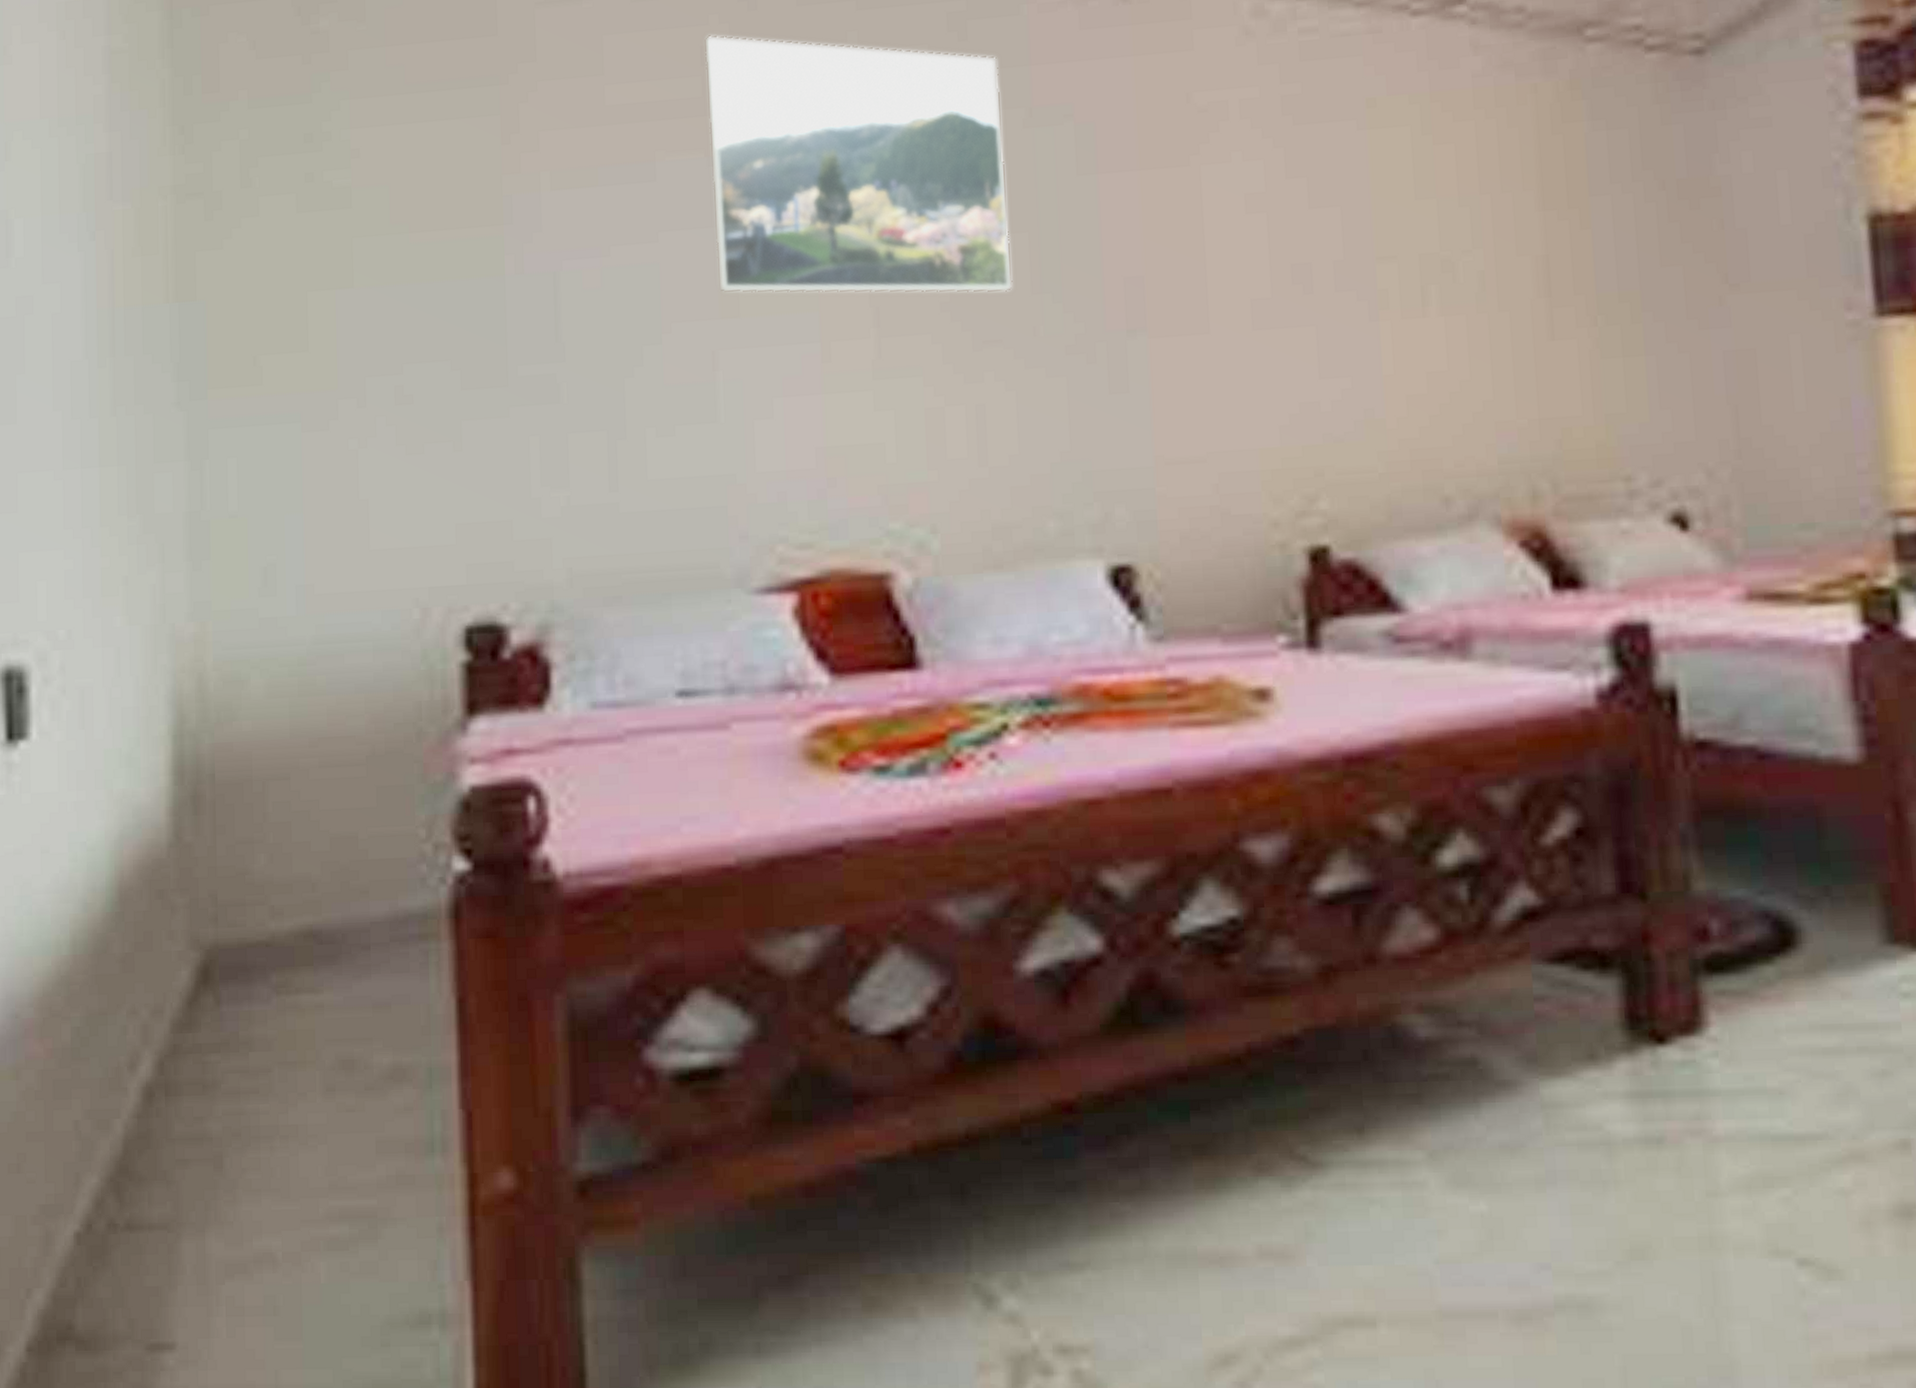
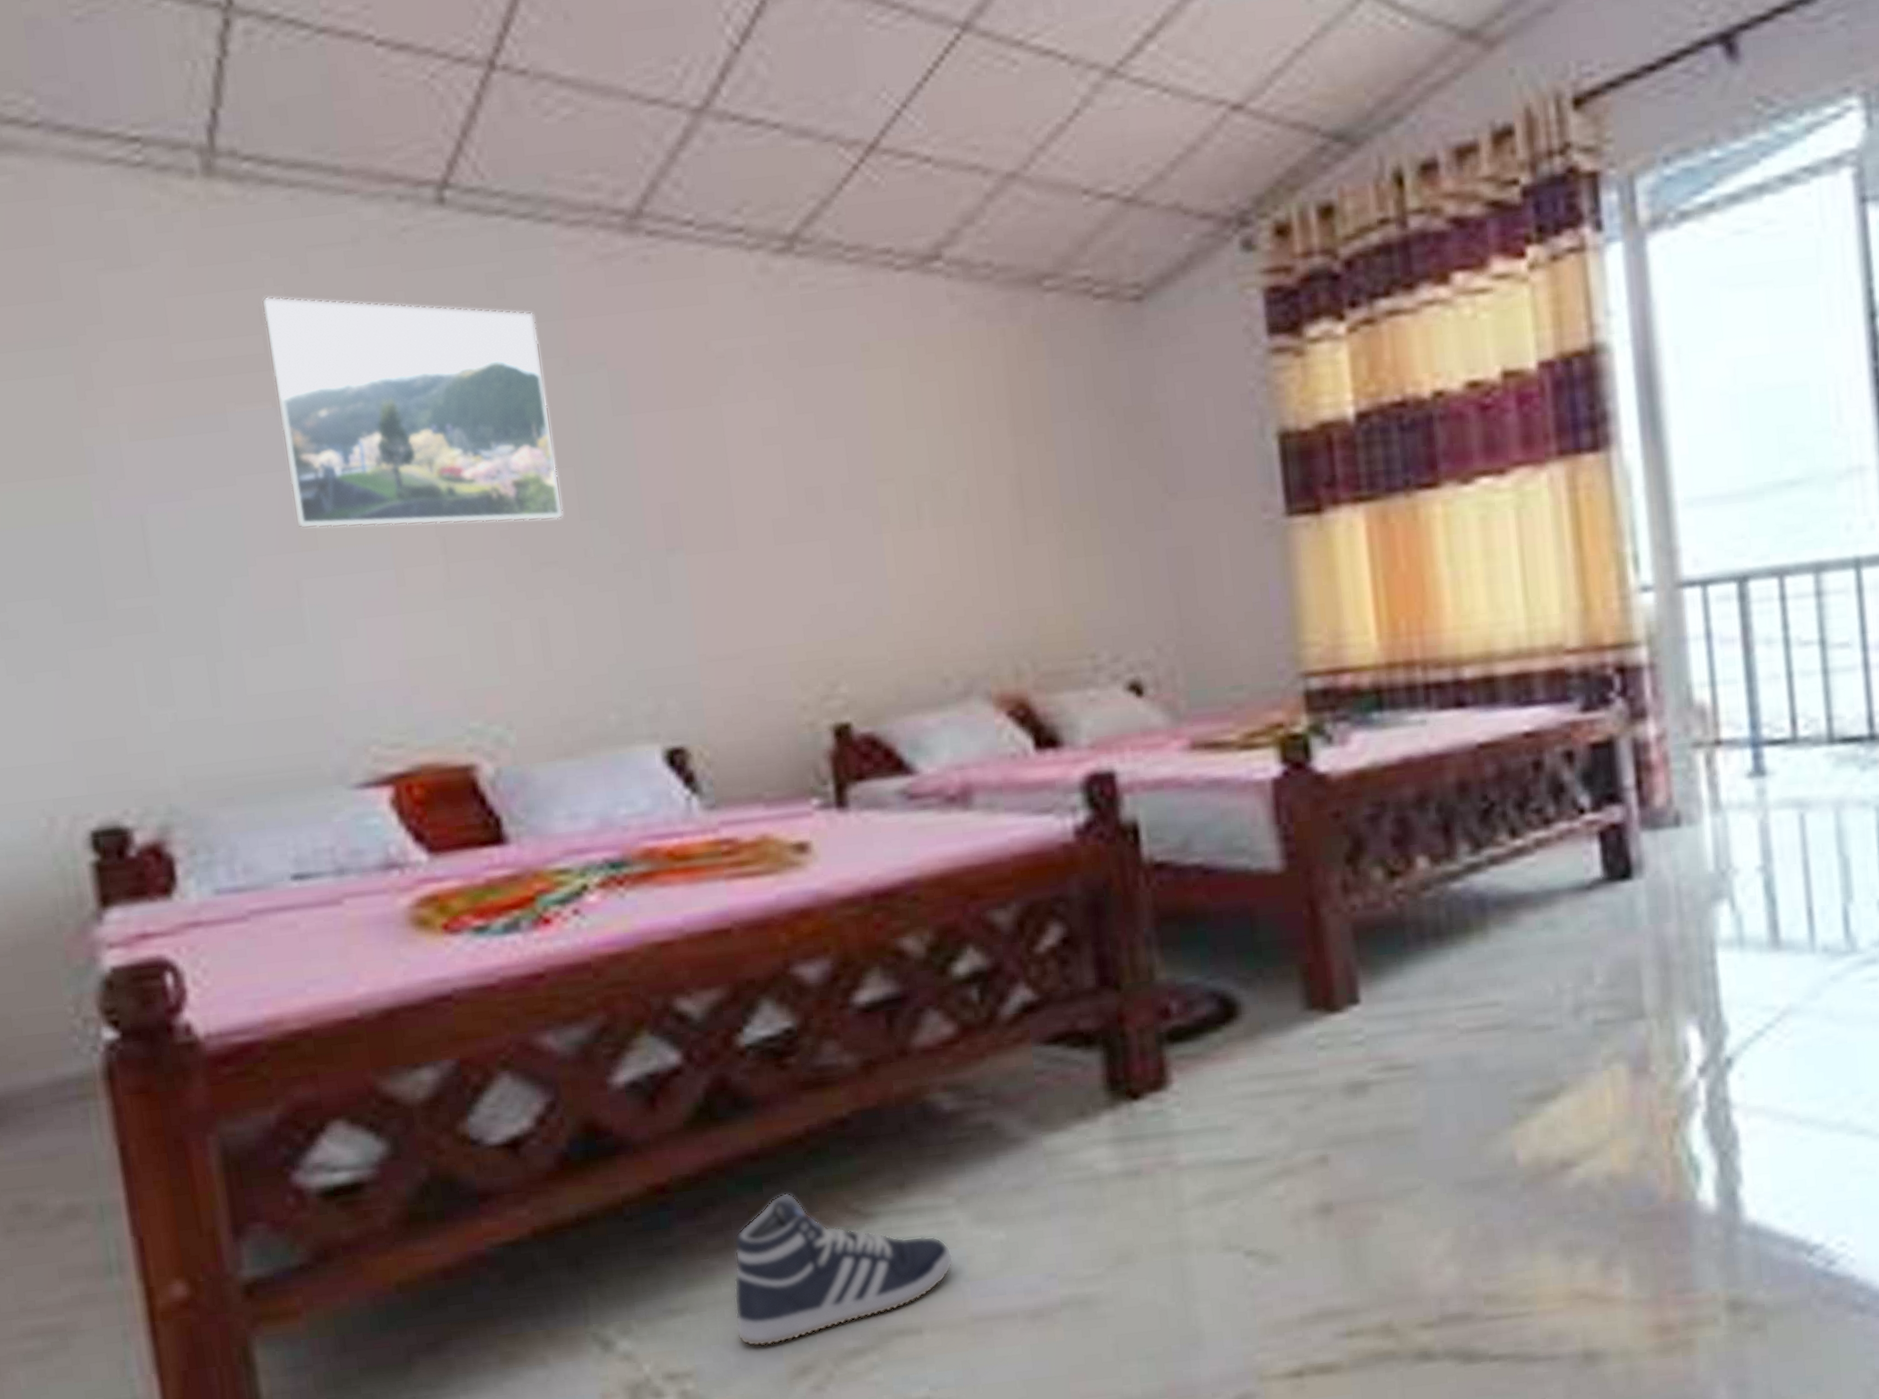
sneaker: none [1146,1127,1421,1323] -> present [734,1193,954,1347]

